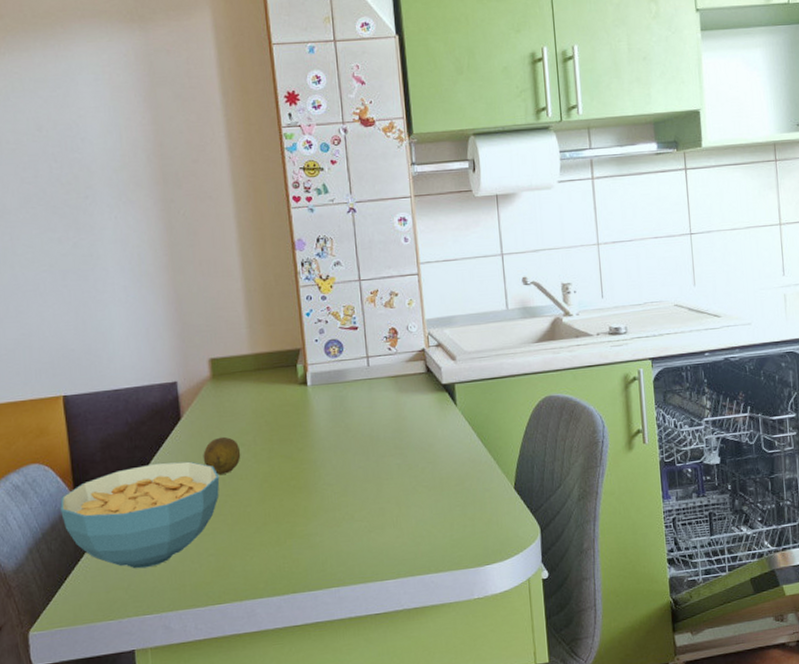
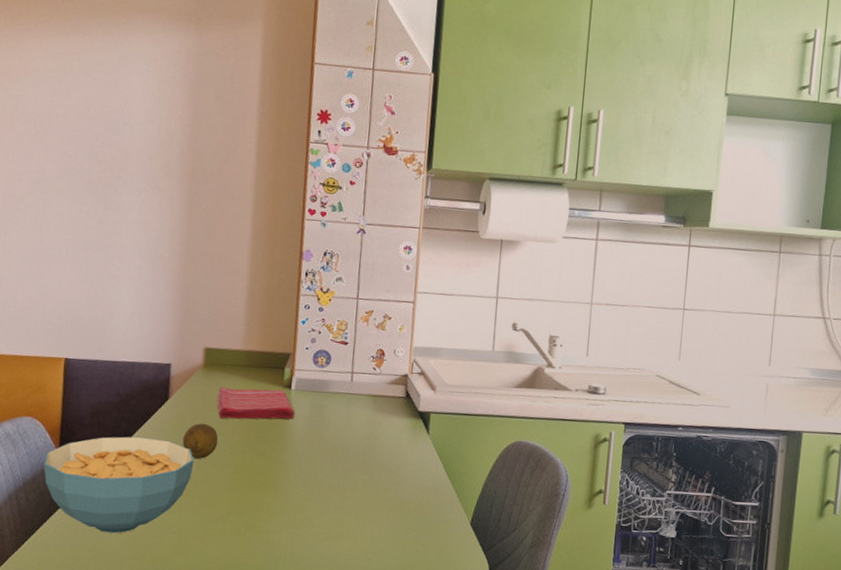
dish towel: none [231,387,316,428] -> present [217,386,295,420]

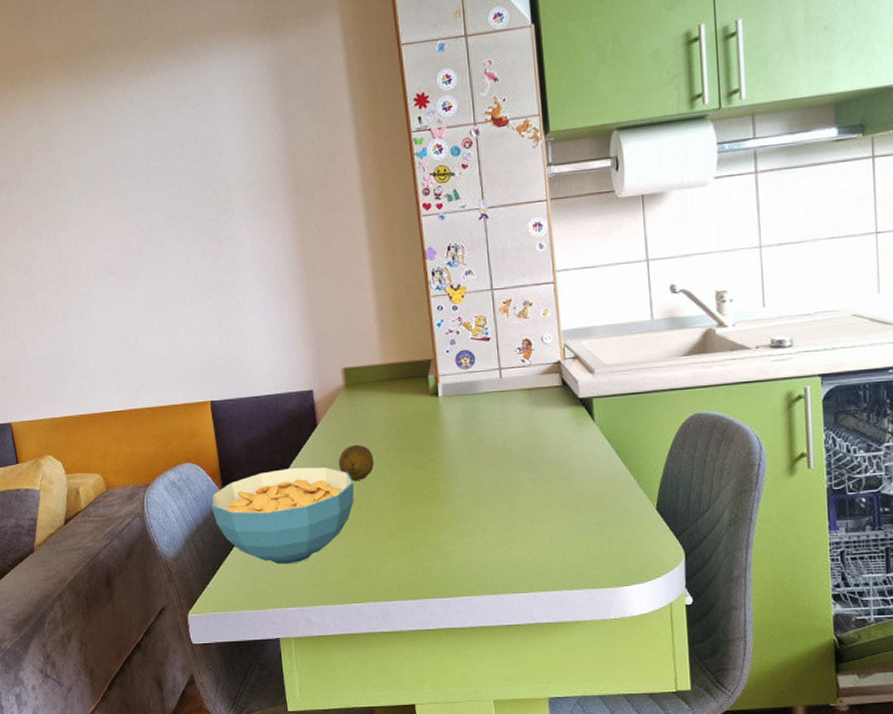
dish towel: present [217,386,295,420] -> none [364,398,447,437]

